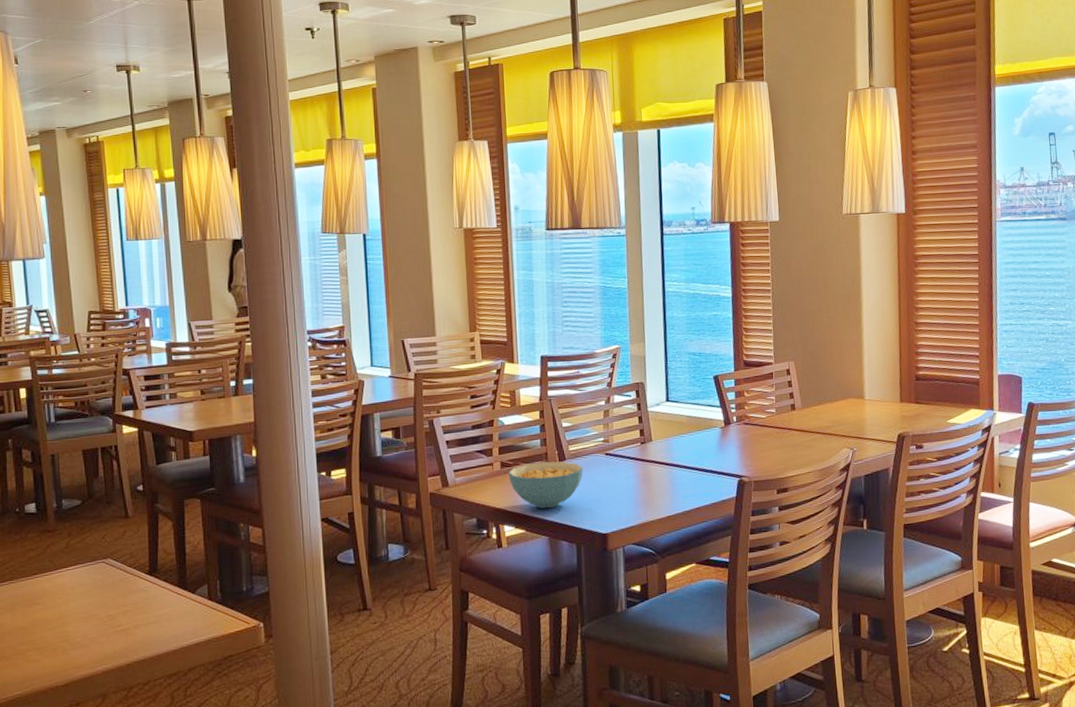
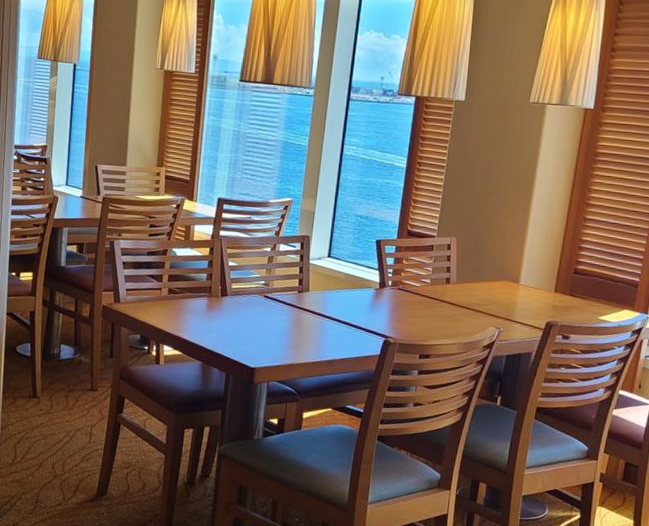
cereal bowl: present [508,461,583,509] -> none [173,293,242,337]

